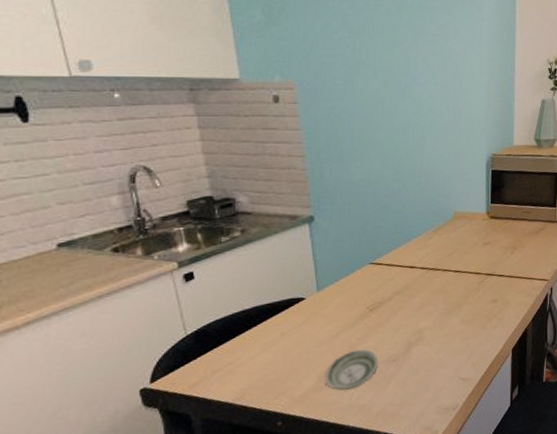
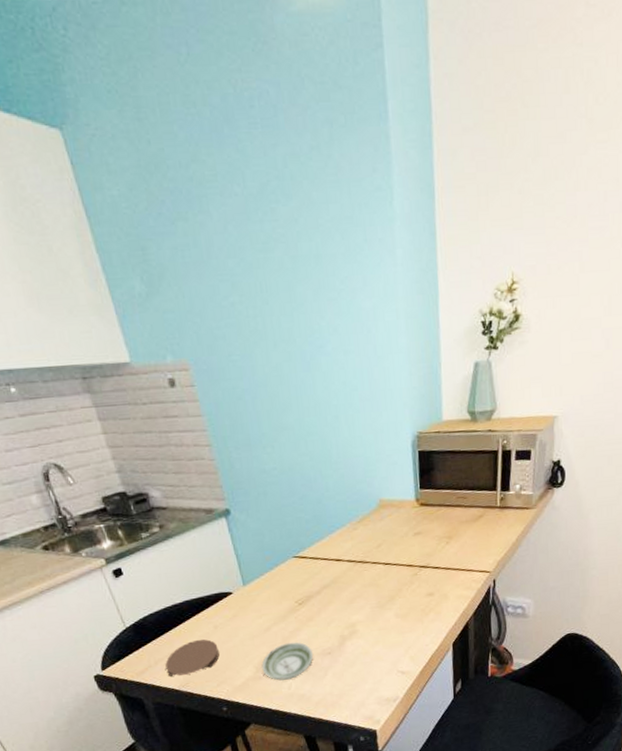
coaster: none [223,347,282,389] -> present [165,639,220,677]

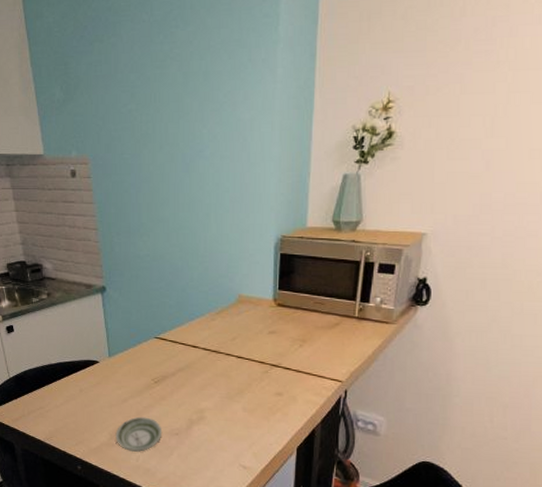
coaster: present [165,639,220,677] -> none [36,399,81,429]

